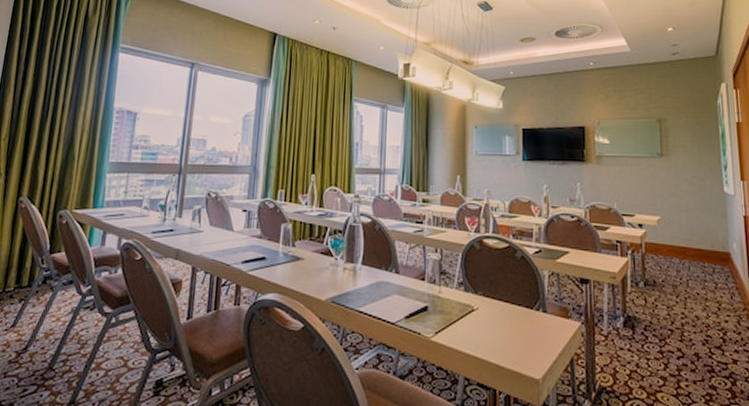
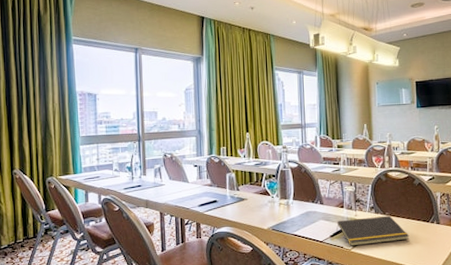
notepad: none [414,295,507,334] -> present [336,215,410,246]

